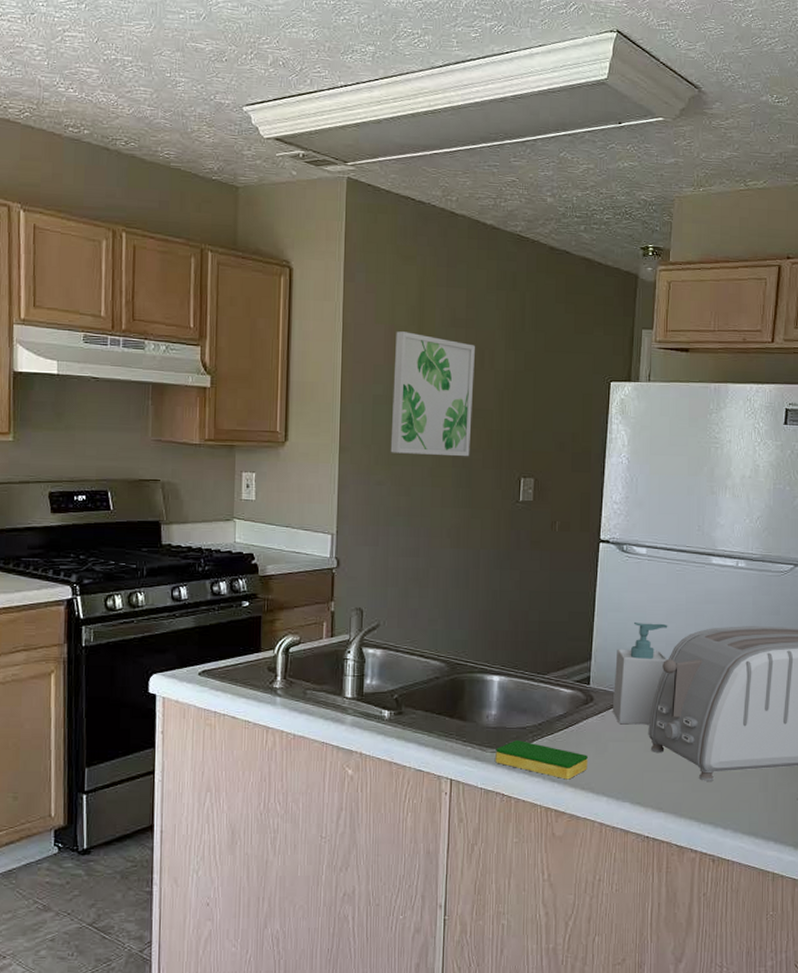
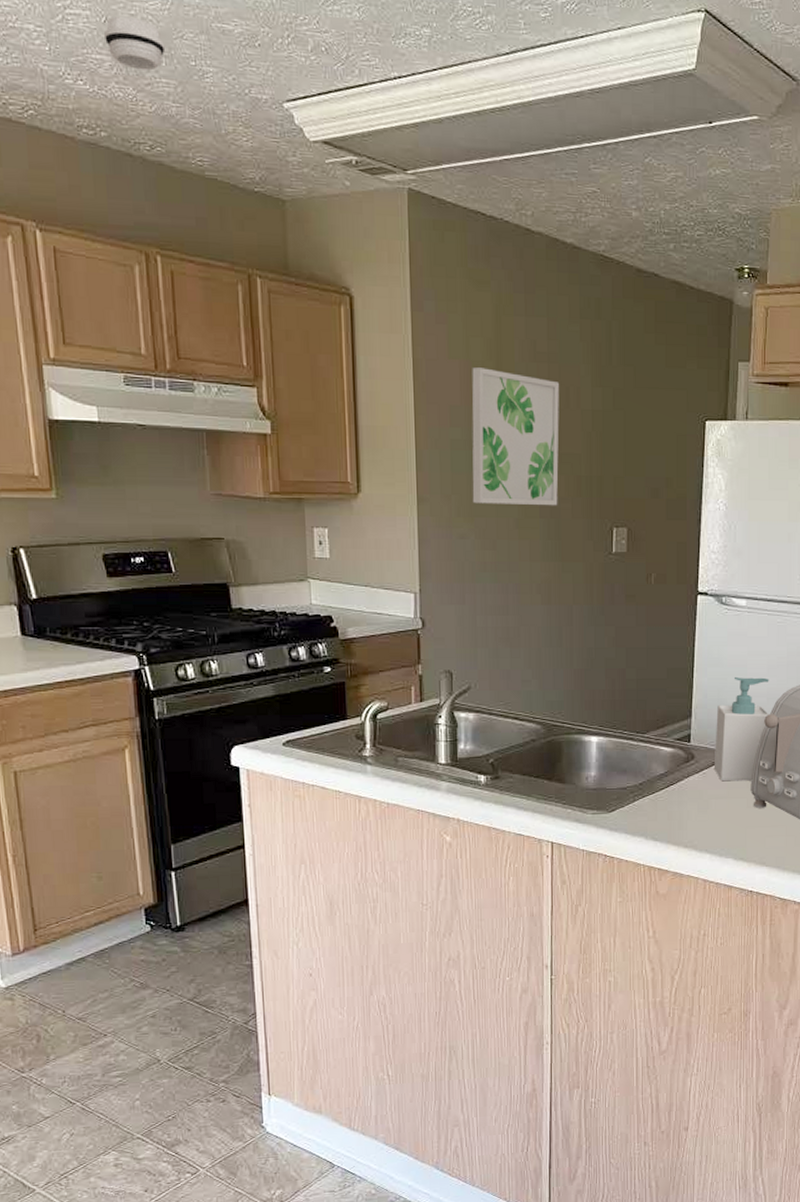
smoke detector: none [94,37,146,81] -> present [103,15,166,71]
dish sponge: present [495,740,588,780] -> none [596,801,690,838]

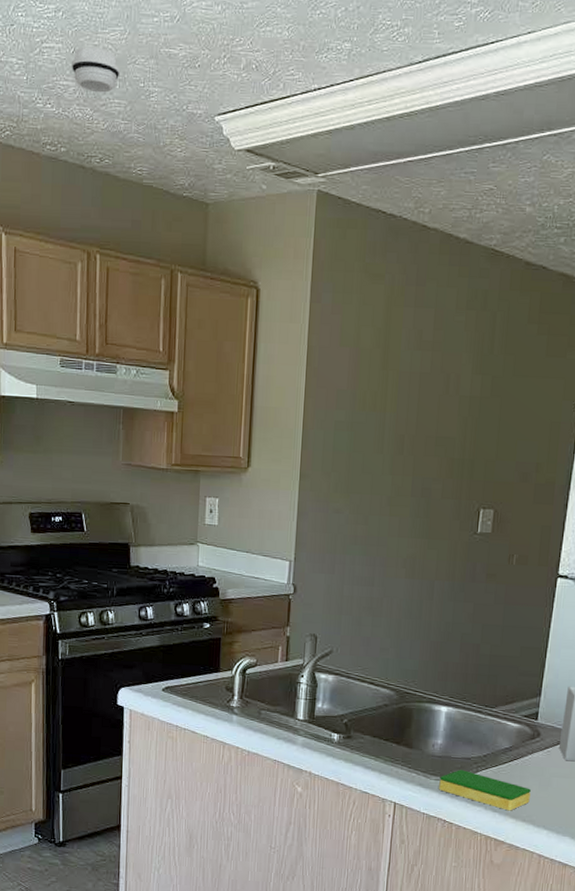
wall art: present [472,367,559,506] -> none [350,355,441,486]
dish sponge: none [596,801,690,838] -> present [439,770,531,811]

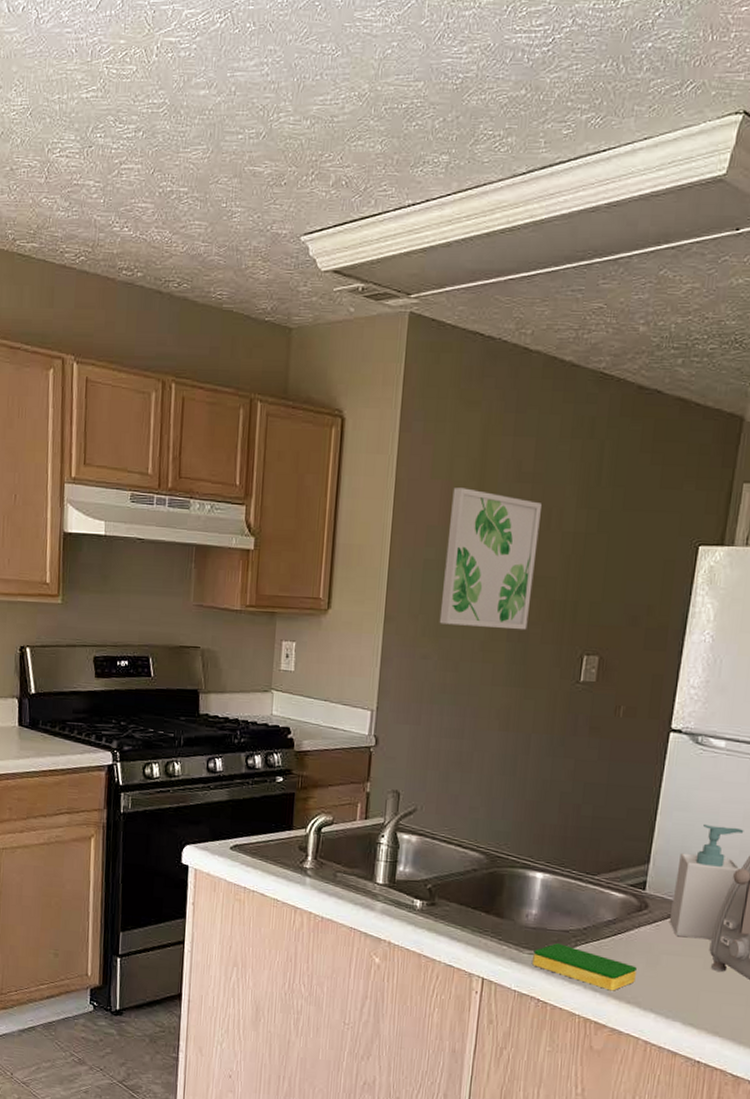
smoke detector: present [71,46,121,93] -> none [150,167,202,215]
wall art: none [350,355,441,486] -> present [439,487,542,631]

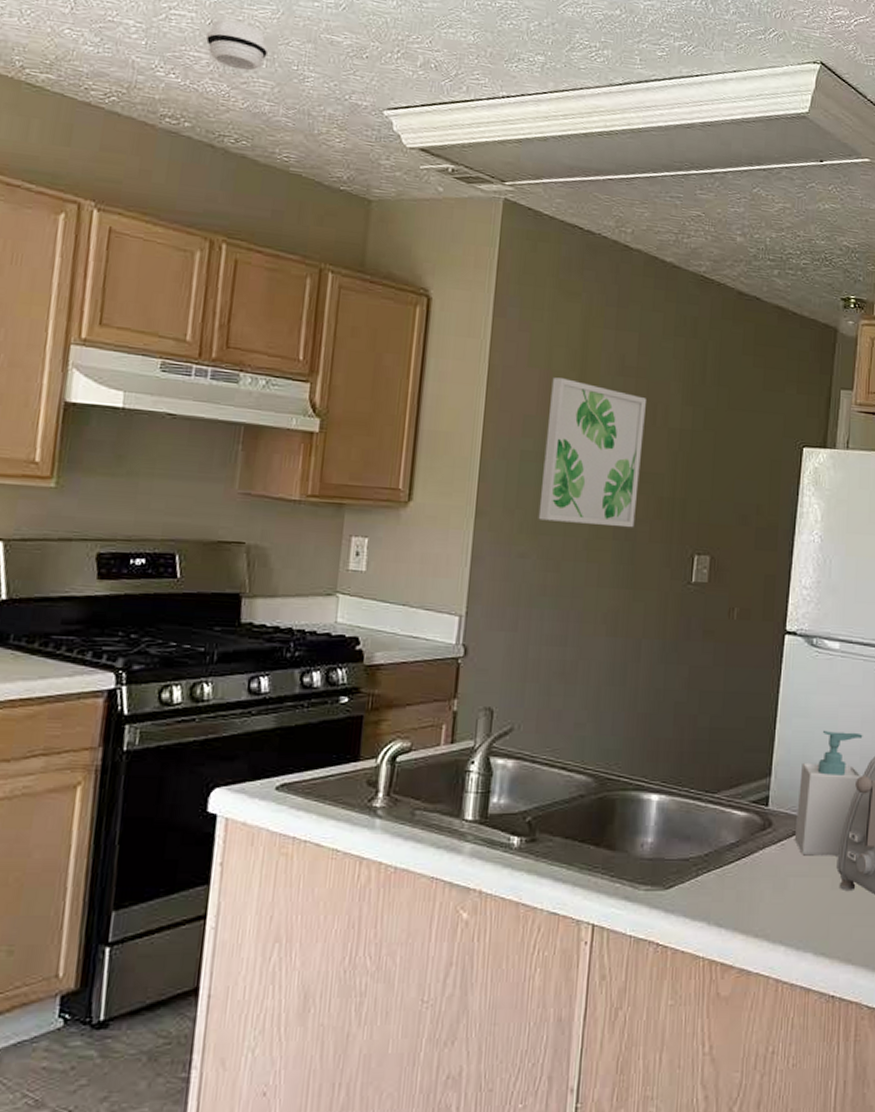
smoke detector: none [150,167,202,215] -> present [205,20,269,71]
dish sponge: present [532,943,637,991] -> none [649,875,763,925]

